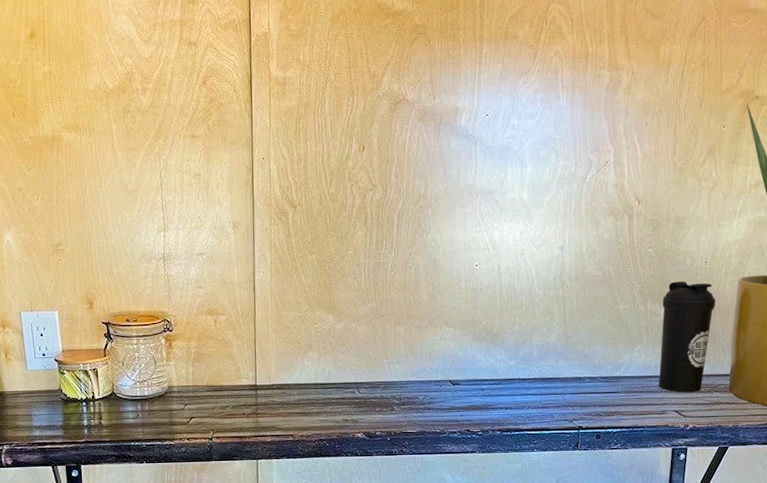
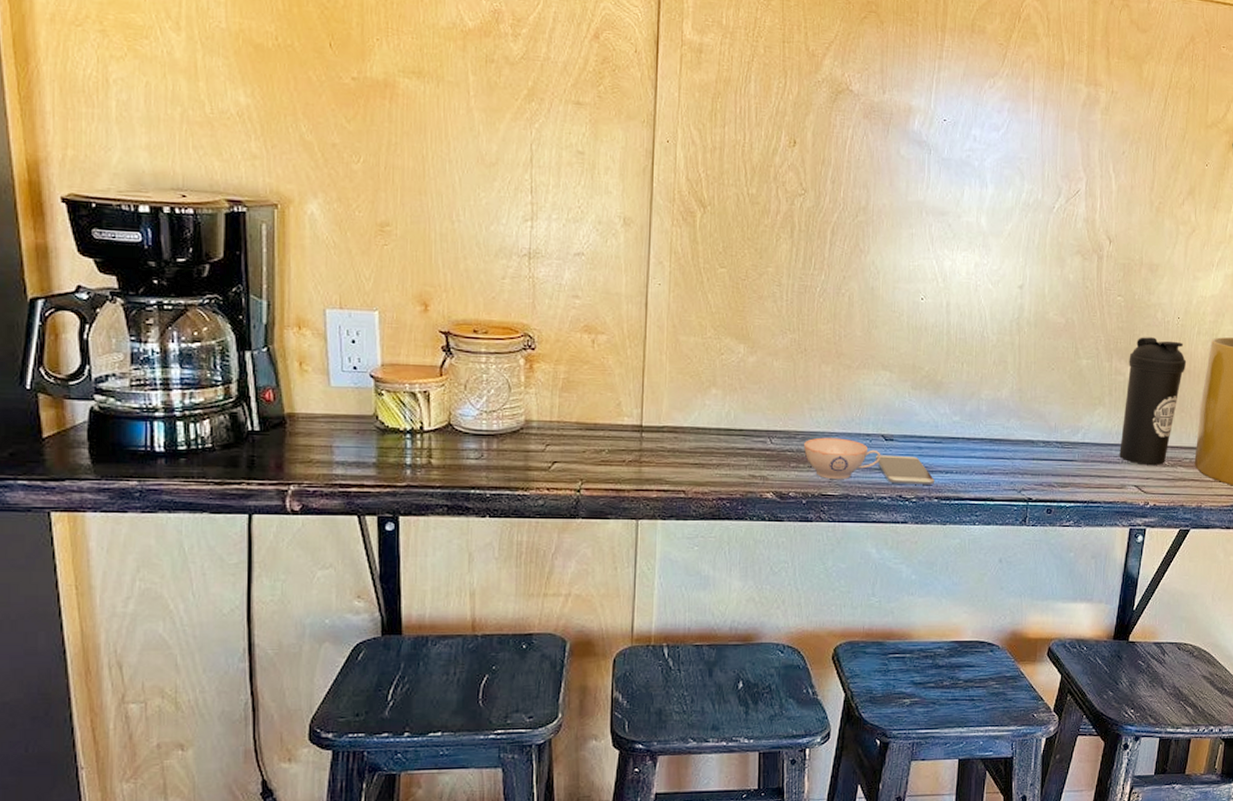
teacup: none [386,385,450,420] -> present [804,437,881,480]
smartphone: none [445,396,497,421] -> present [875,455,935,485]

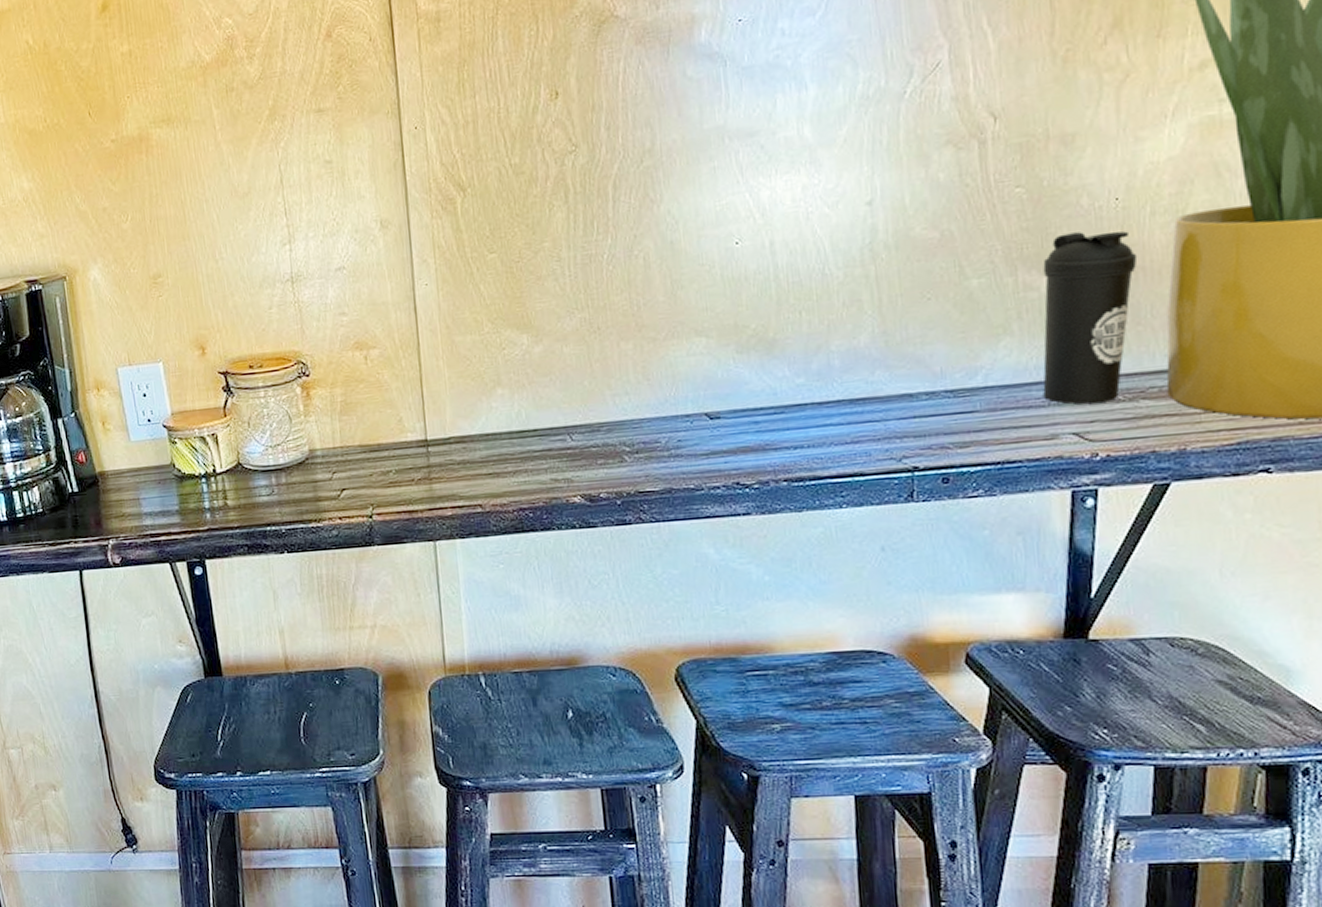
teacup: present [804,437,881,480] -> none [611,423,708,473]
smartphone: present [875,455,935,485] -> none [699,434,782,469]

